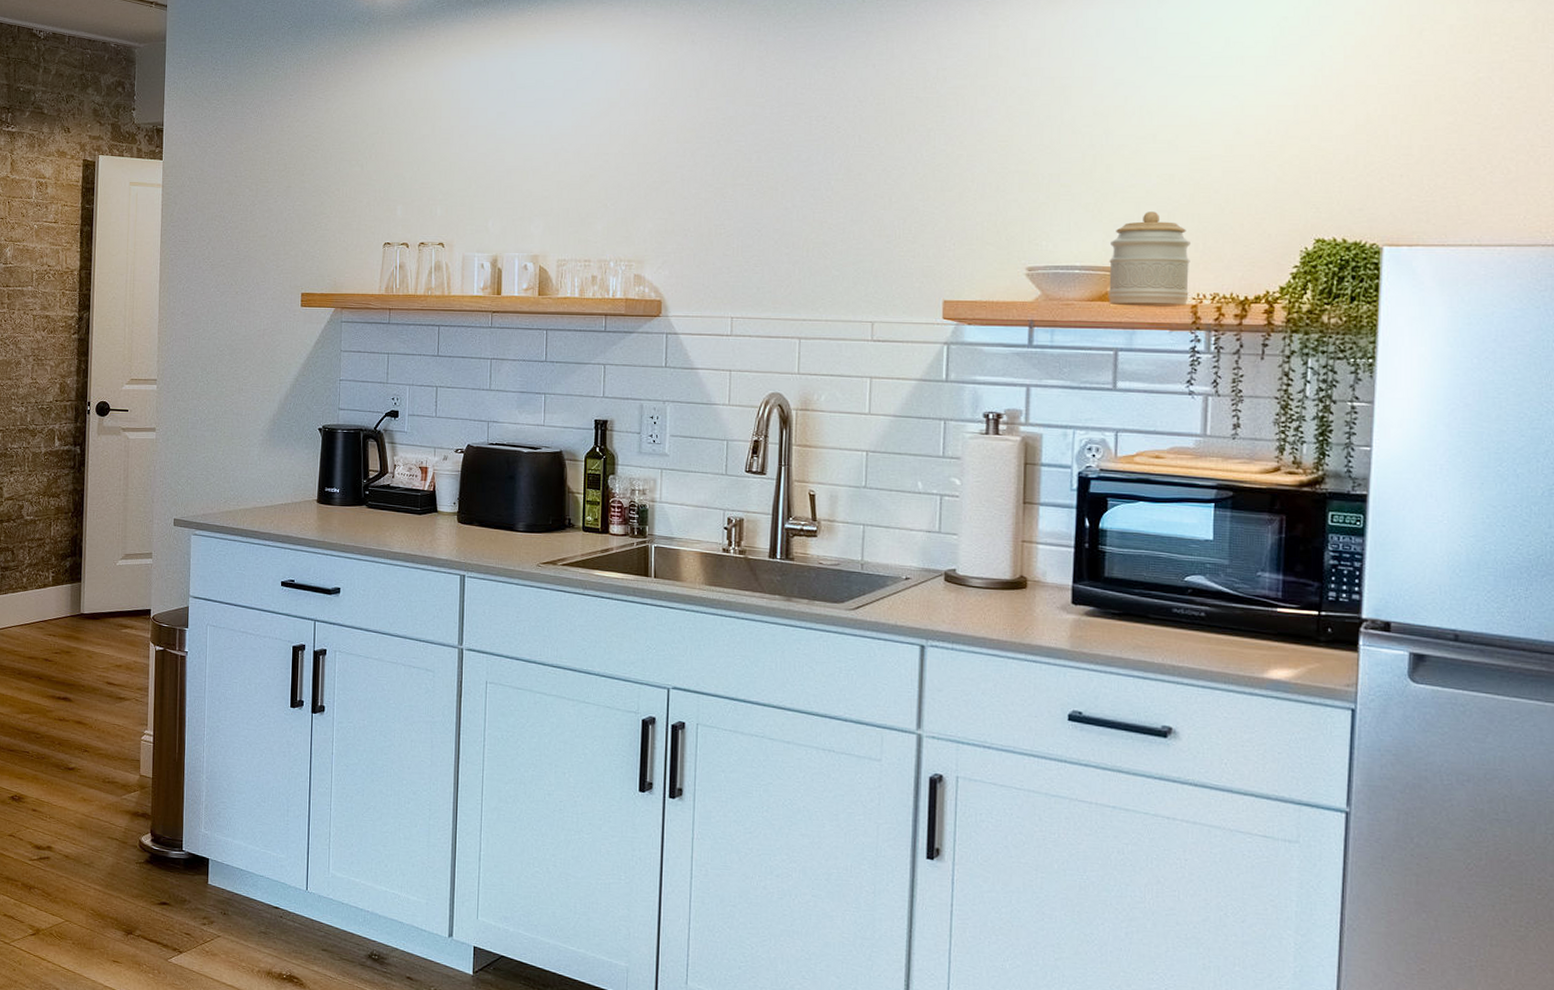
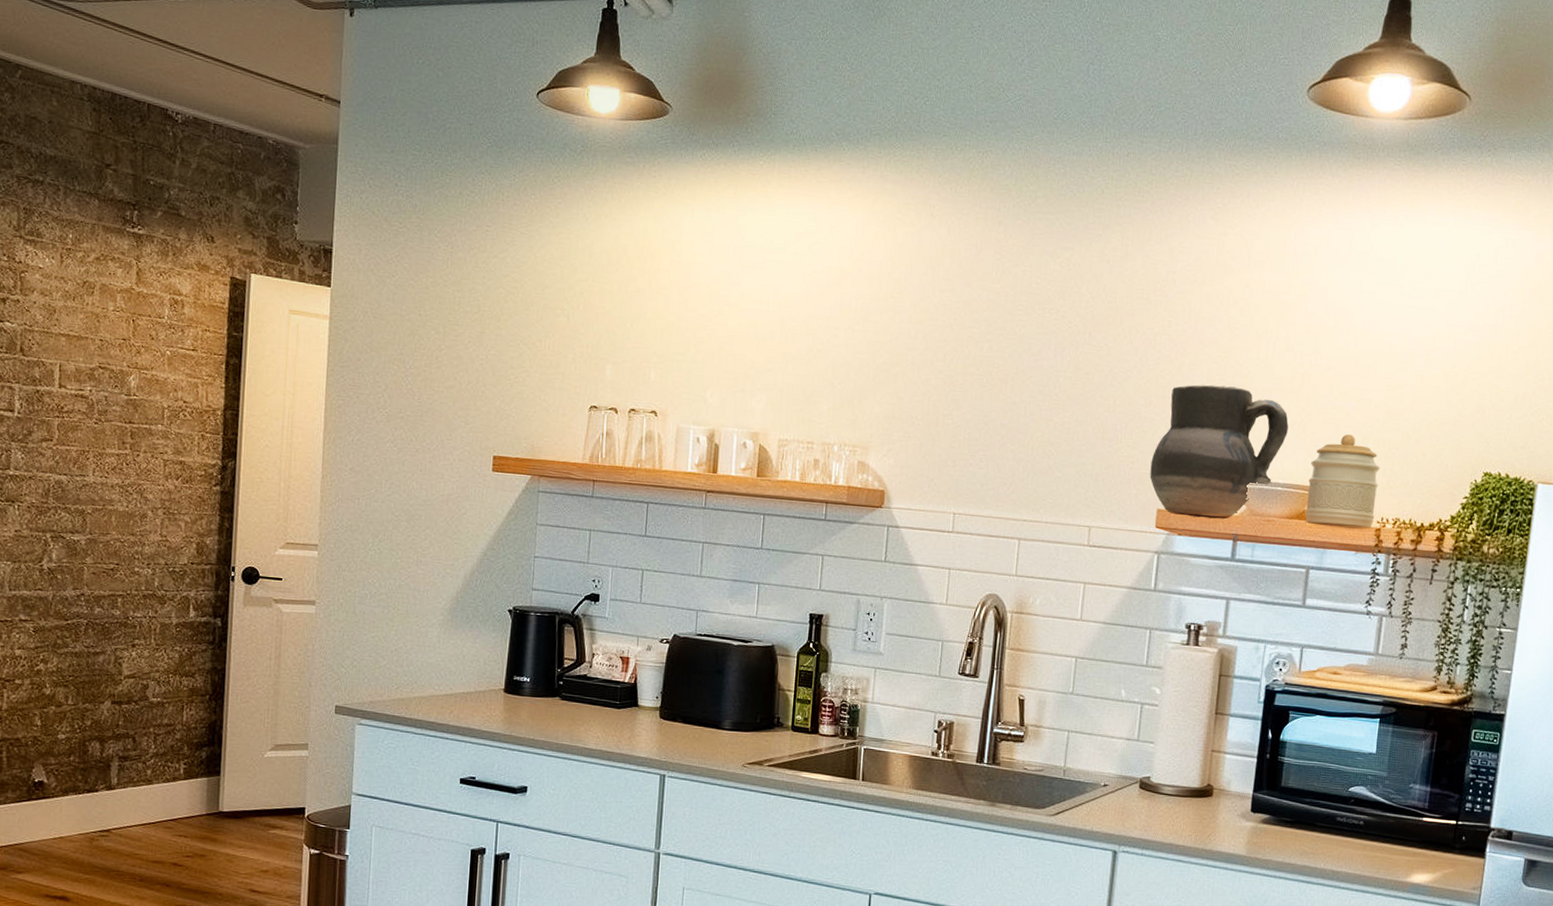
ceramic jug: none [933,174,1081,306] -> present [1150,384,1288,520]

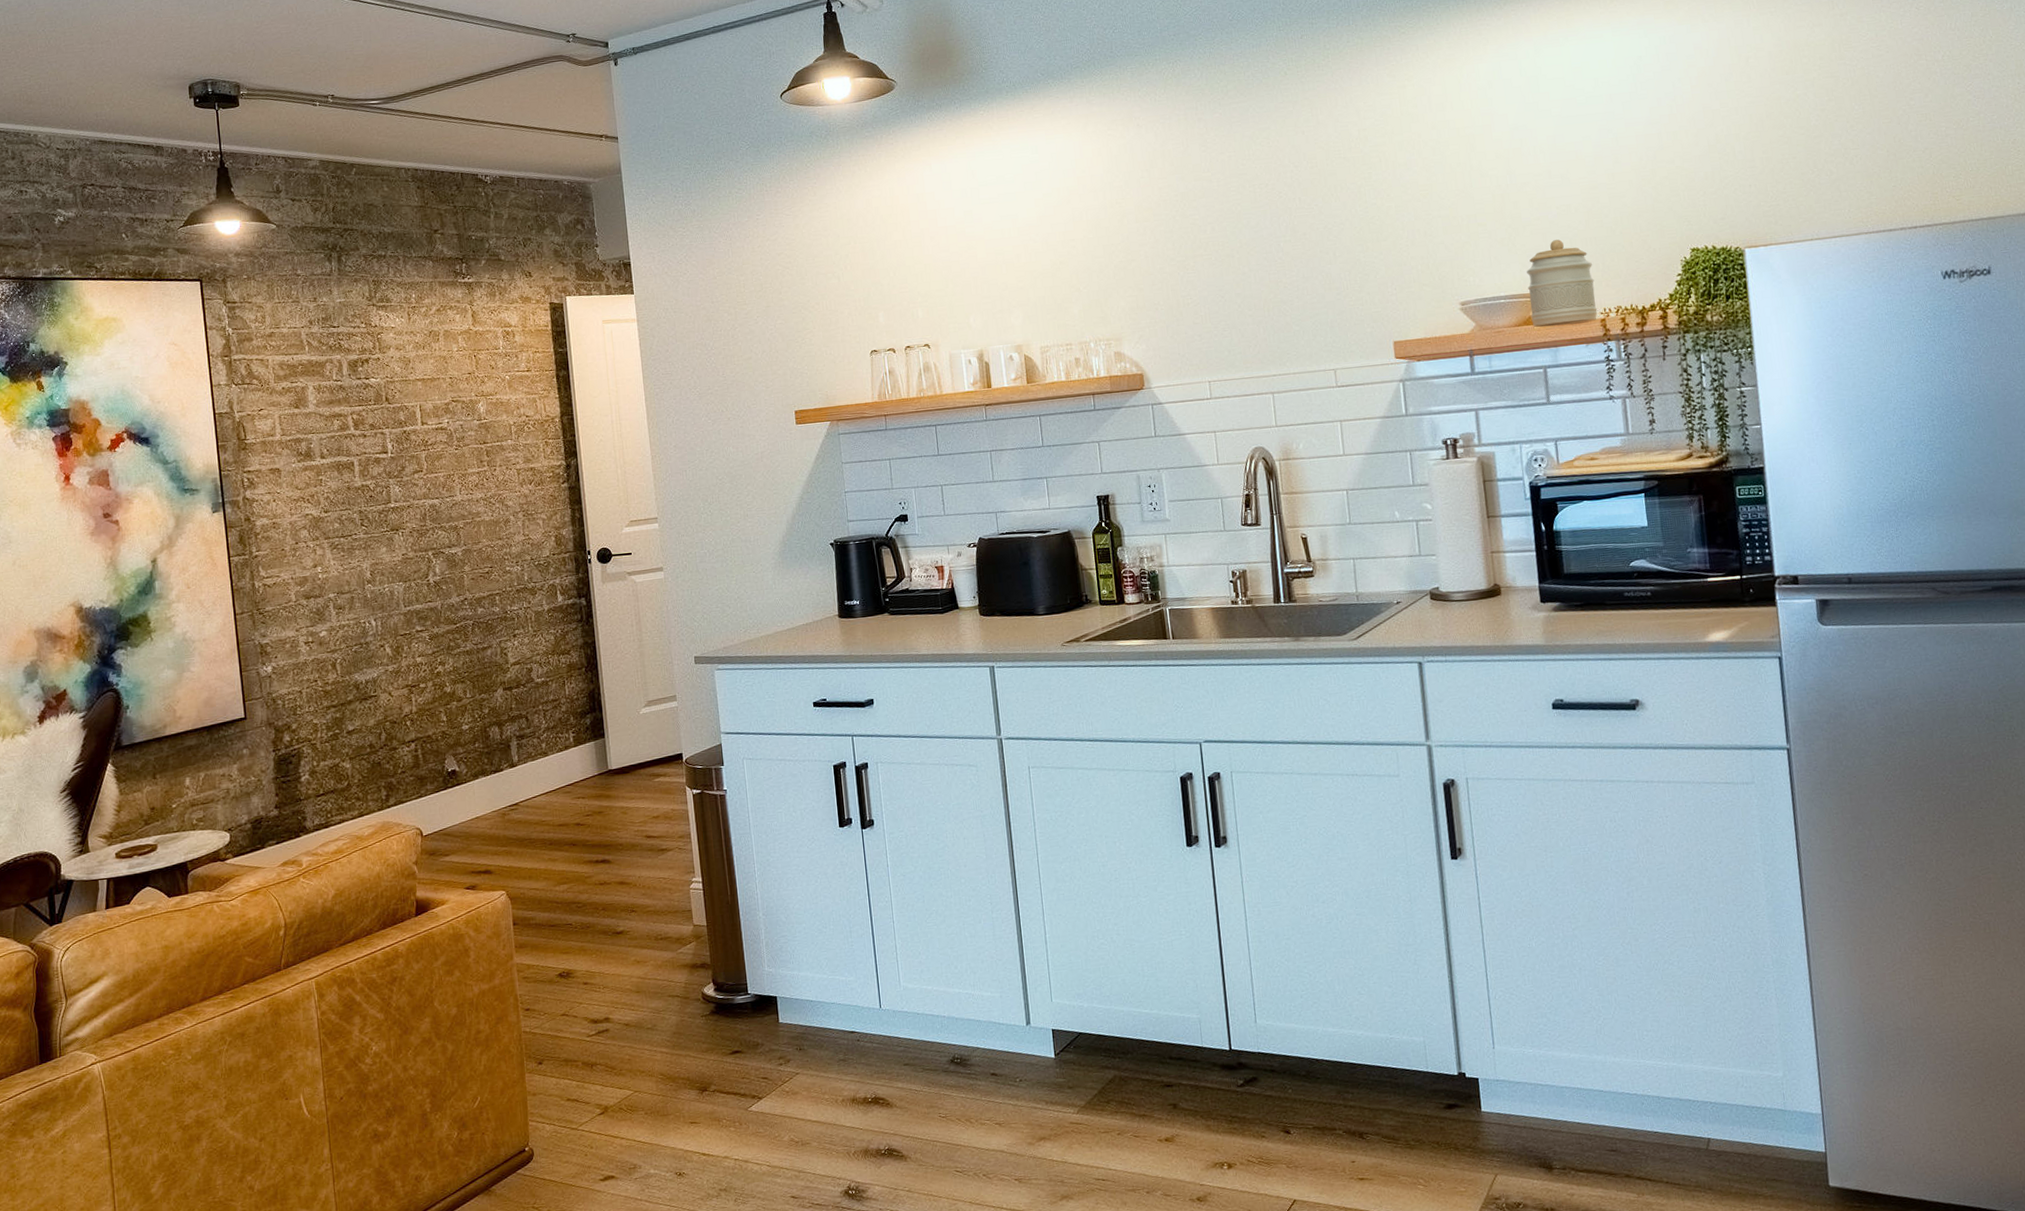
ceramic jug: present [1150,384,1288,520] -> none [1378,218,1499,344]

